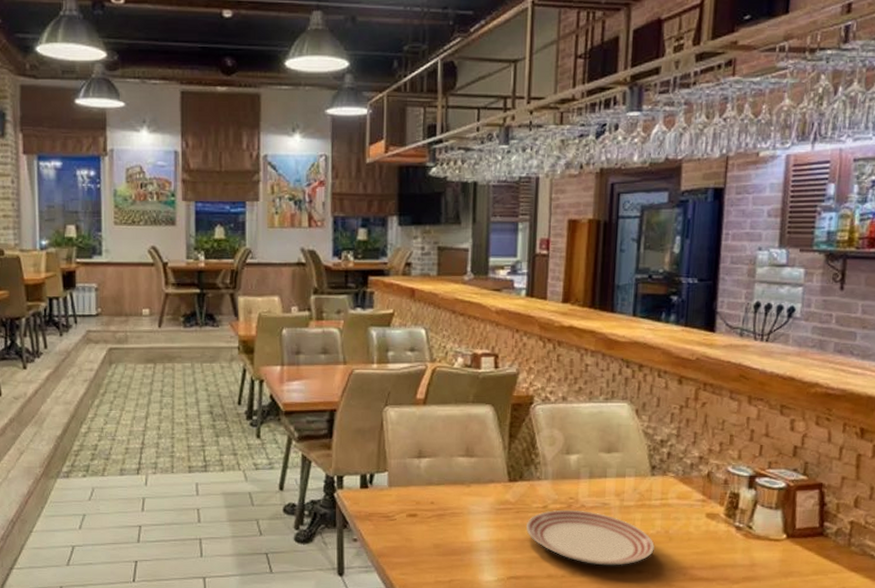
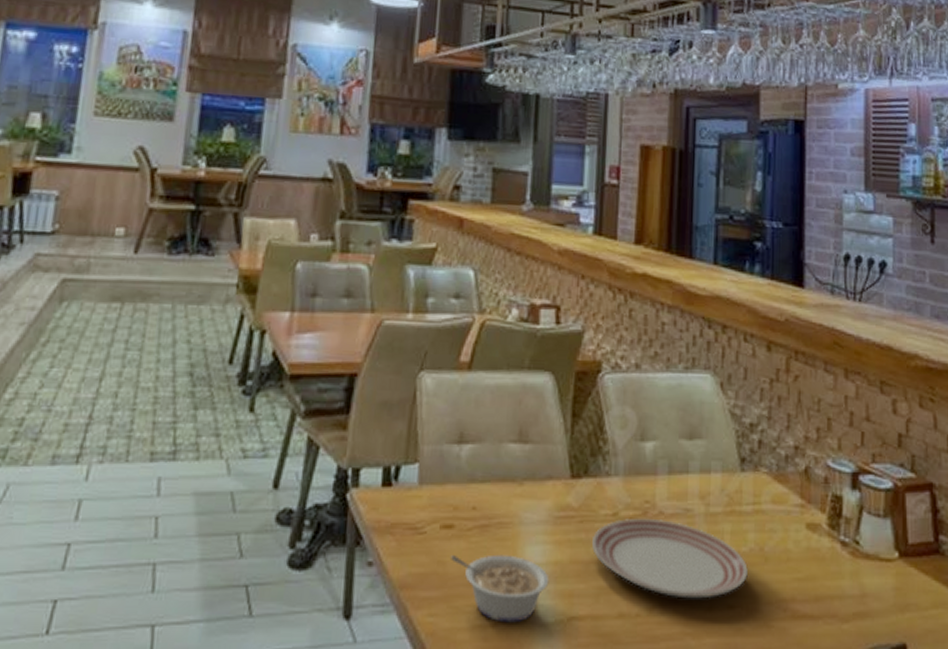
legume: none [416,534,493,580] -> present [451,554,549,623]

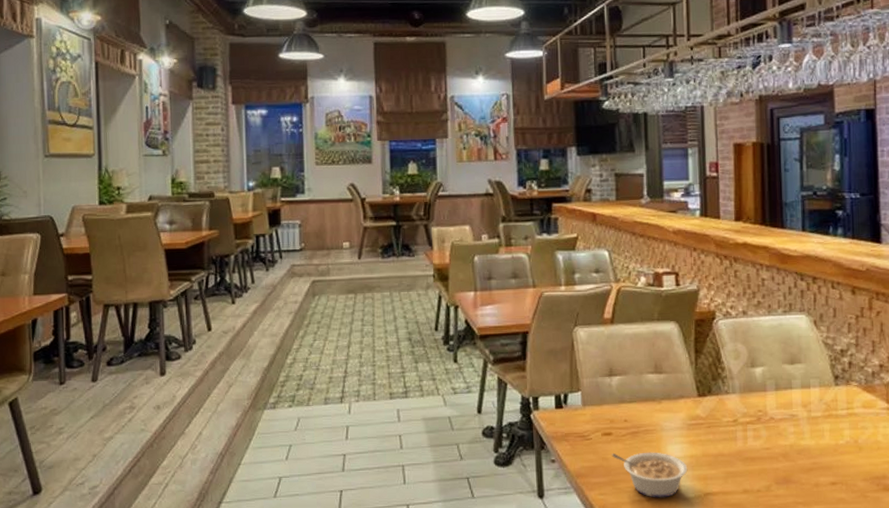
dinner plate: present [592,518,748,599] -> none [719,422,846,479]

